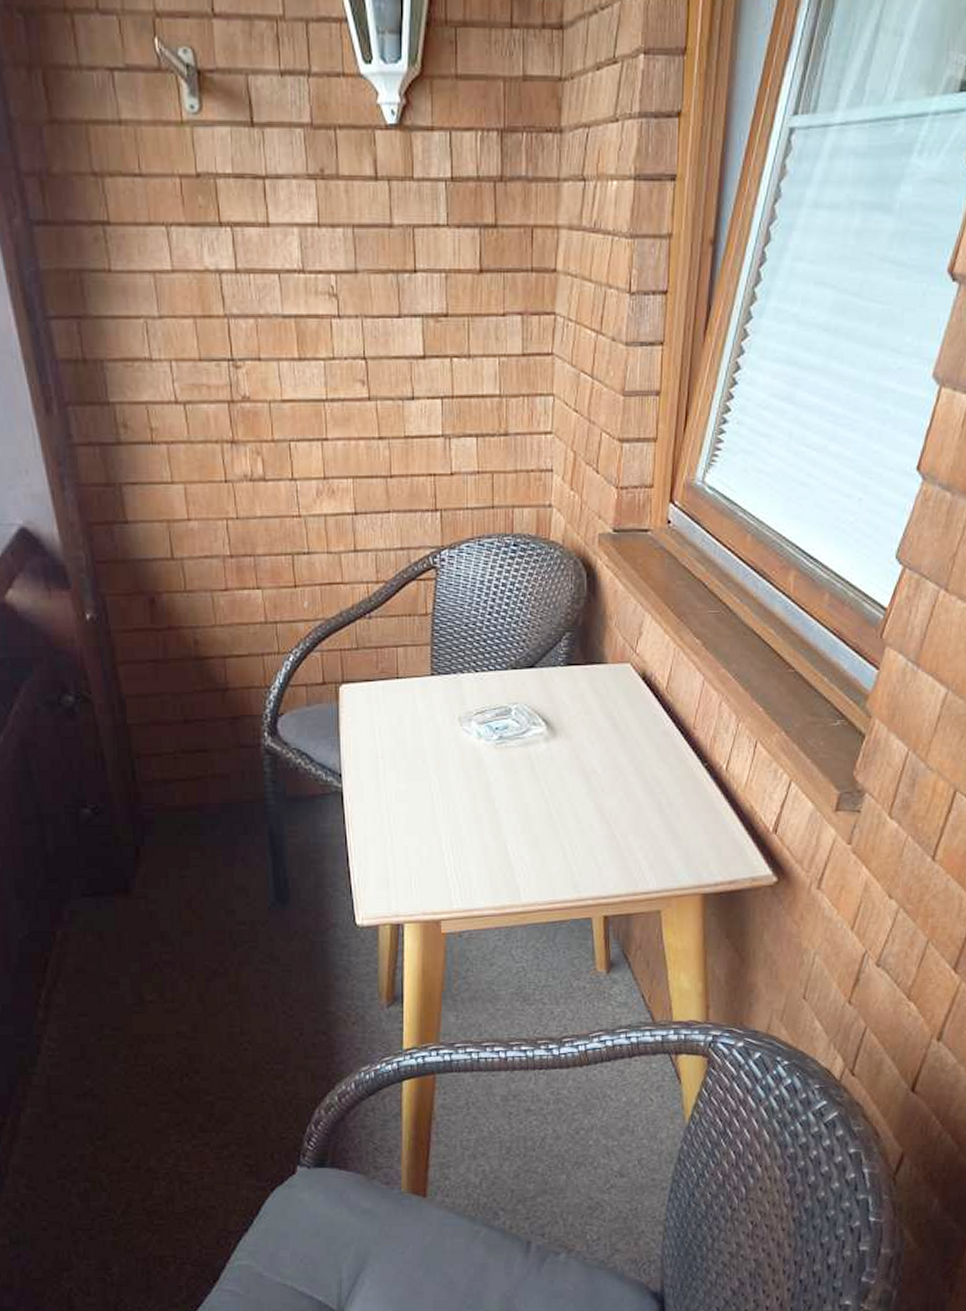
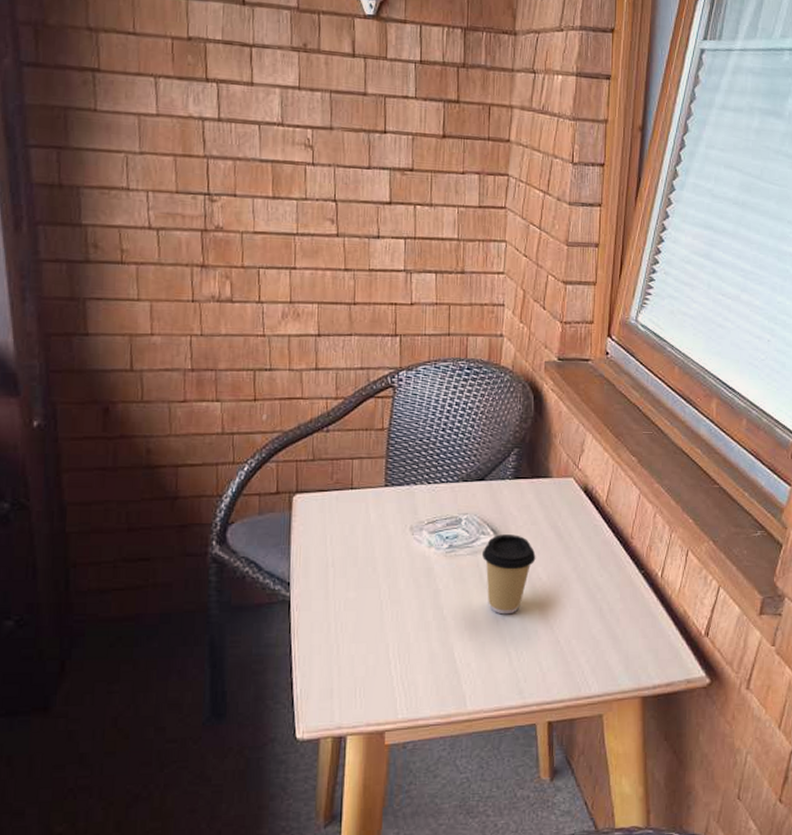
coffee cup: none [533,725,590,808] -> present [481,534,536,615]

